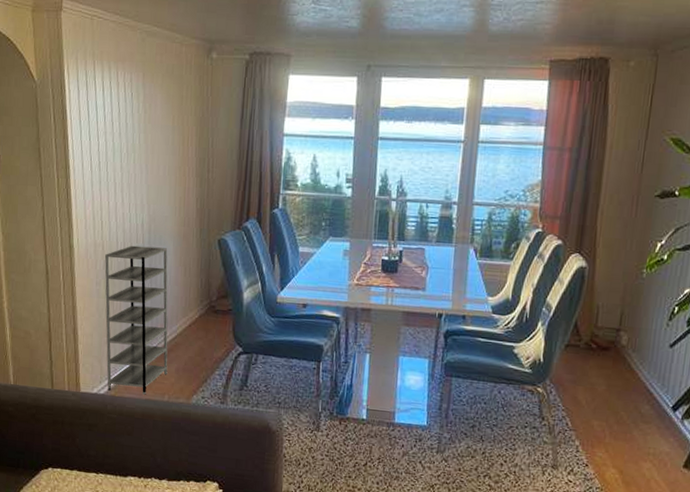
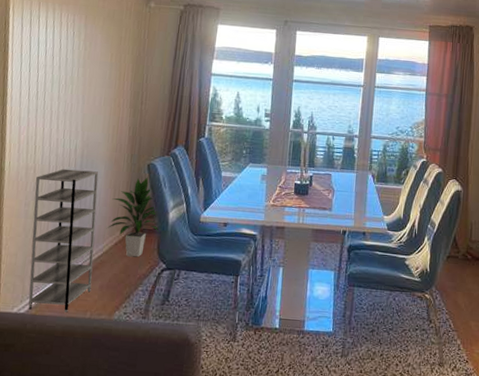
indoor plant: none [180,253,234,340] -> present [107,177,159,258]

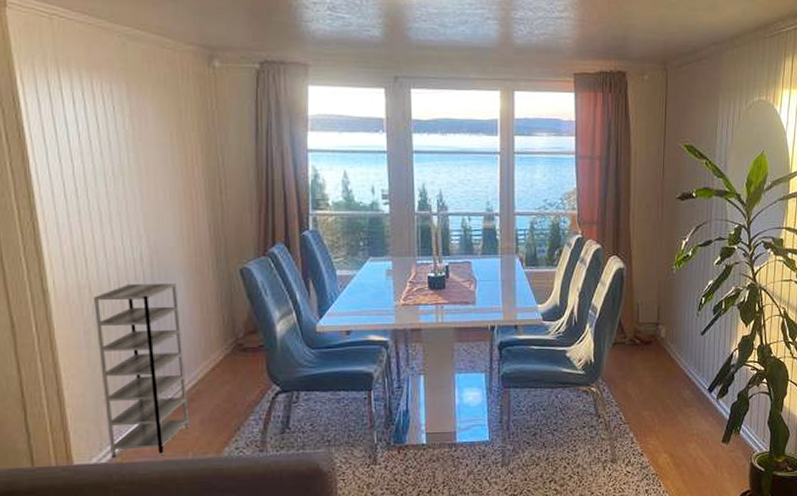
indoor plant: present [107,177,159,258] -> none [199,285,266,382]

